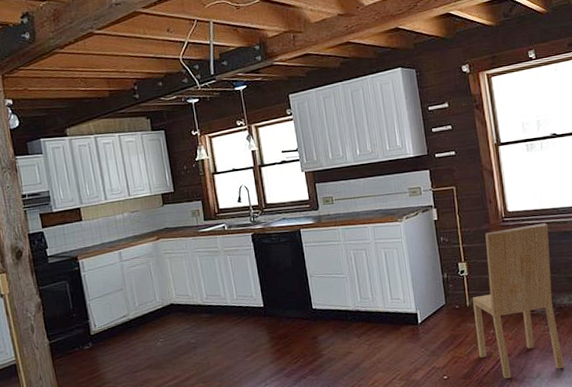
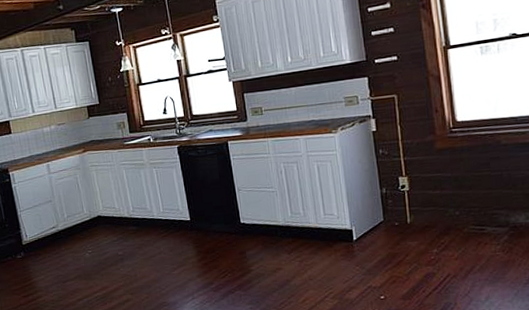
dining chair: present [472,223,564,379] -> none [413,134,518,301]

